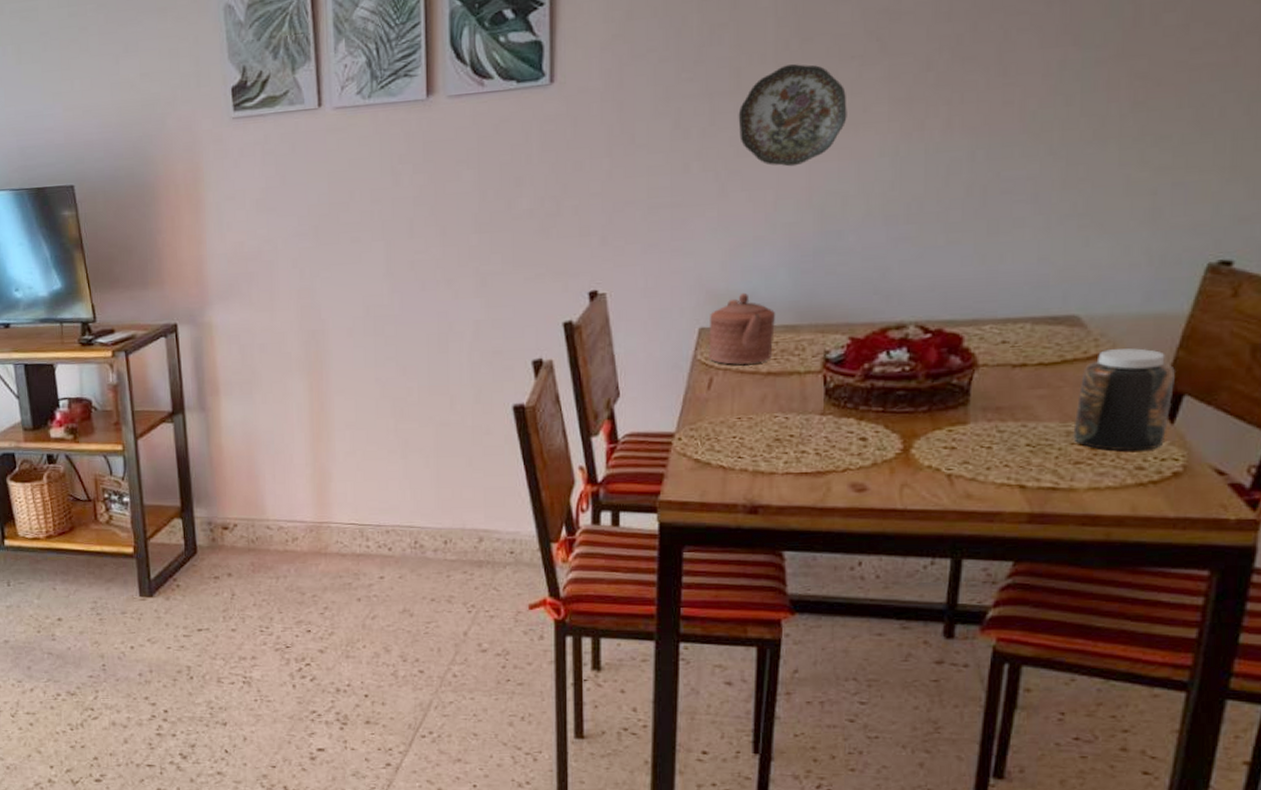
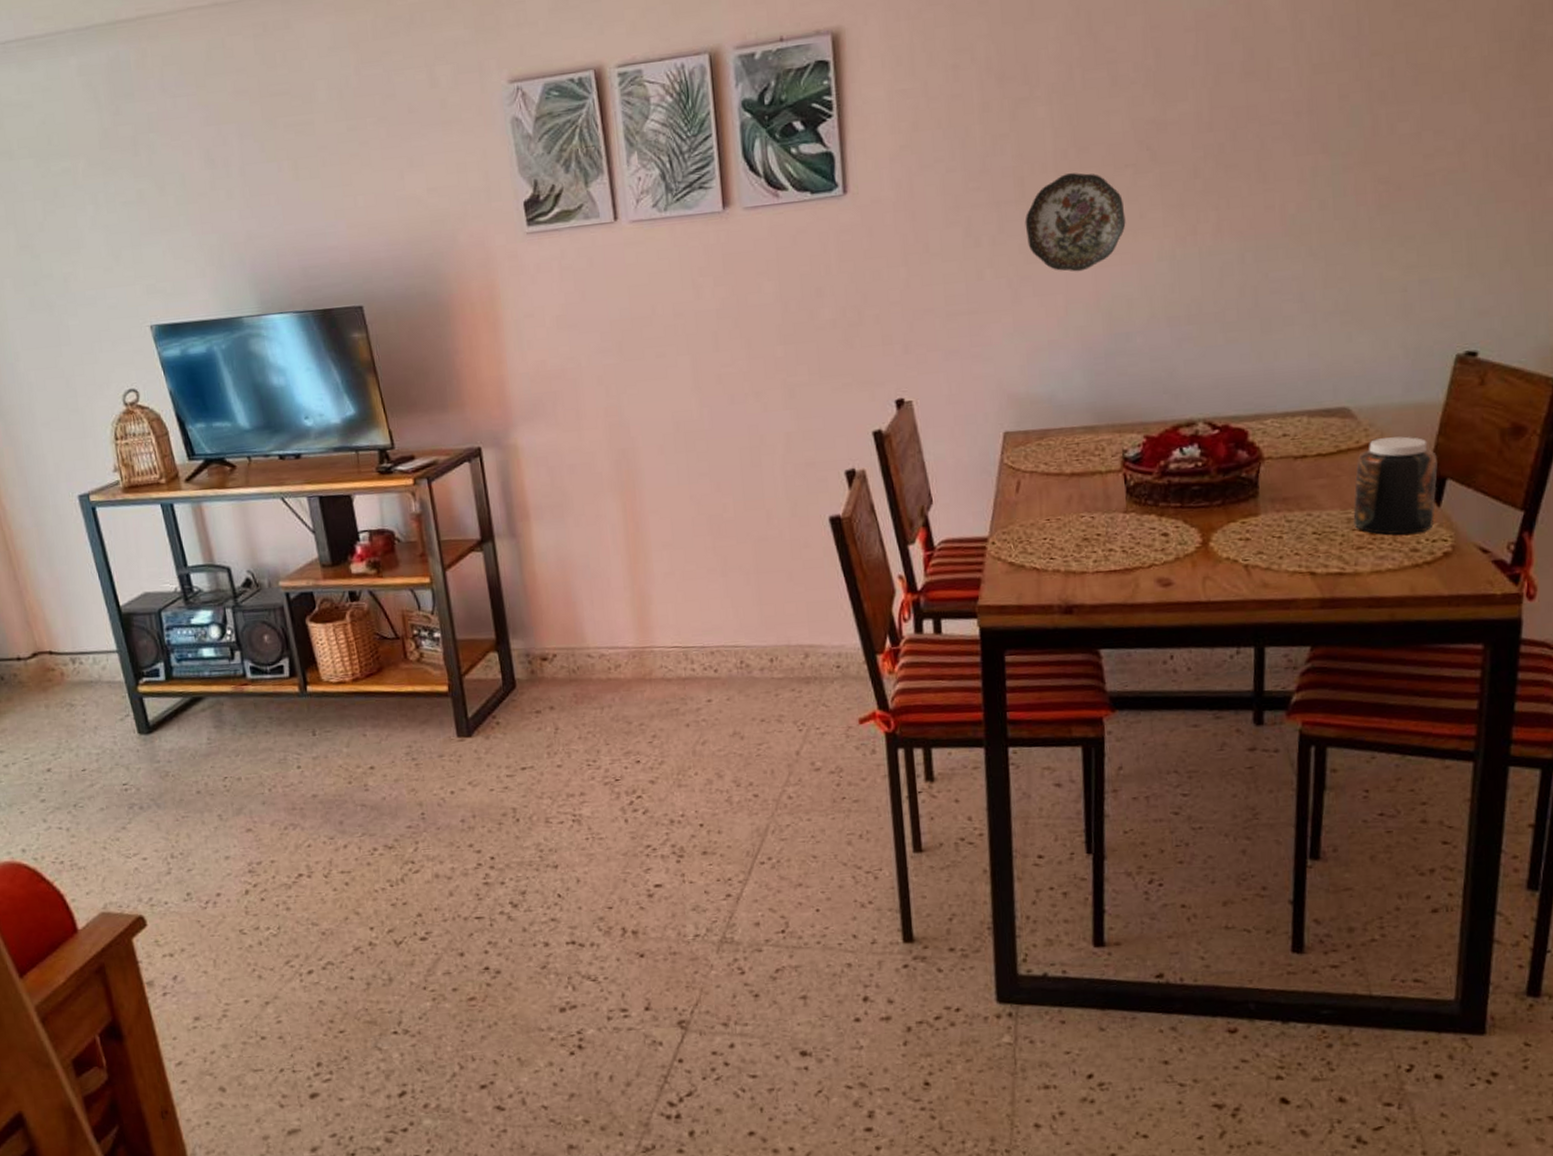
teapot: present [709,292,776,365] -> none [1013,395,1075,467]

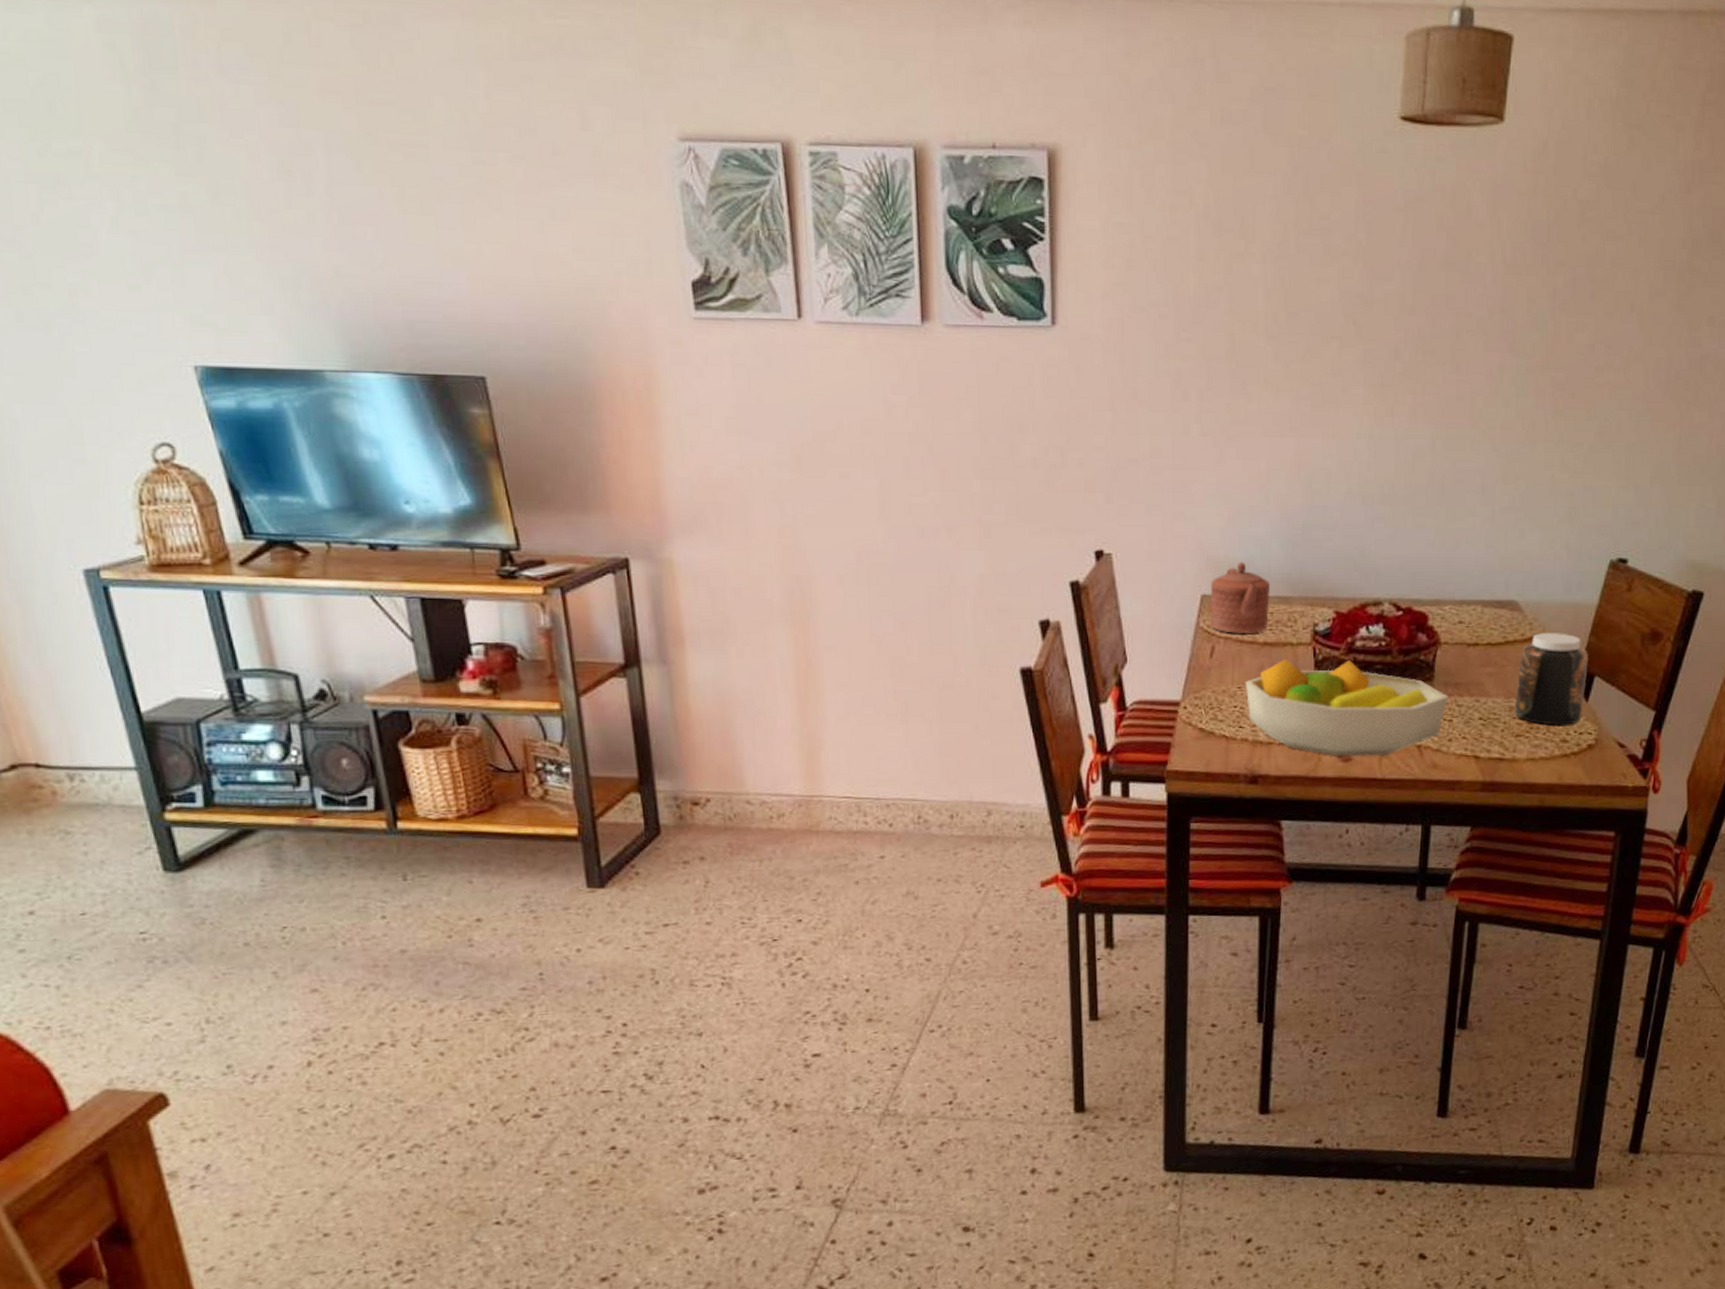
teapot: none [1013,395,1075,467] -> present [1210,561,1271,634]
decorative plate: present [1025,173,1126,272] -> none [1233,337,1329,439]
fruit bowl: none [1053,484,1277,582] -> present [1245,659,1449,757]

